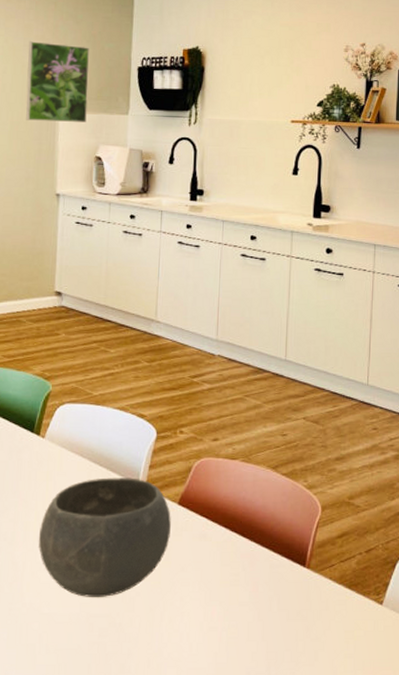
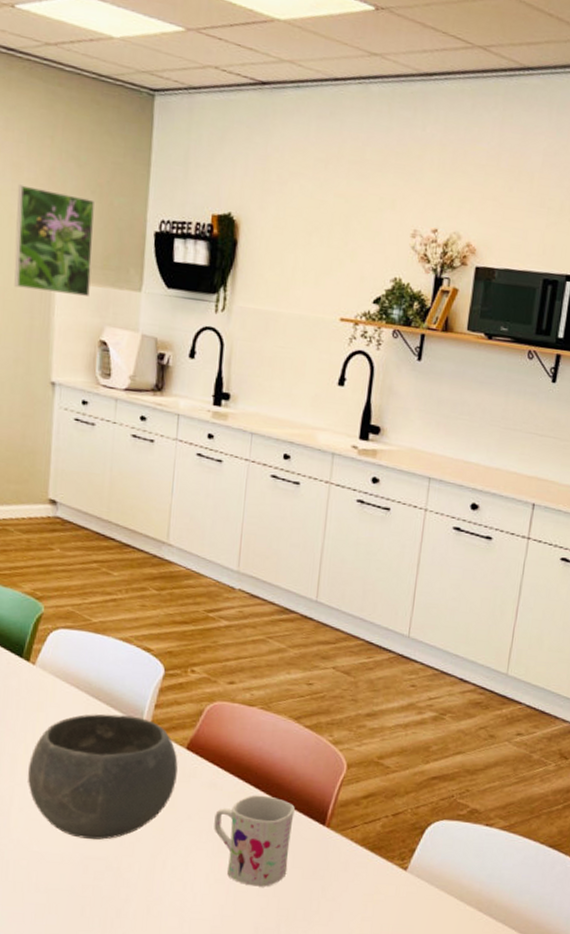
mug: none [205,542,277,632] -> present [214,795,295,887]

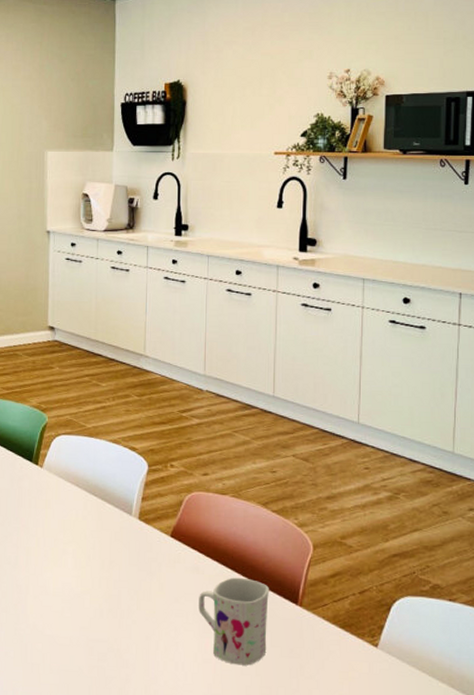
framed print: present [14,184,95,296] -> none [16,82,75,160]
bowl: present [27,713,178,840] -> none [39,508,164,623]

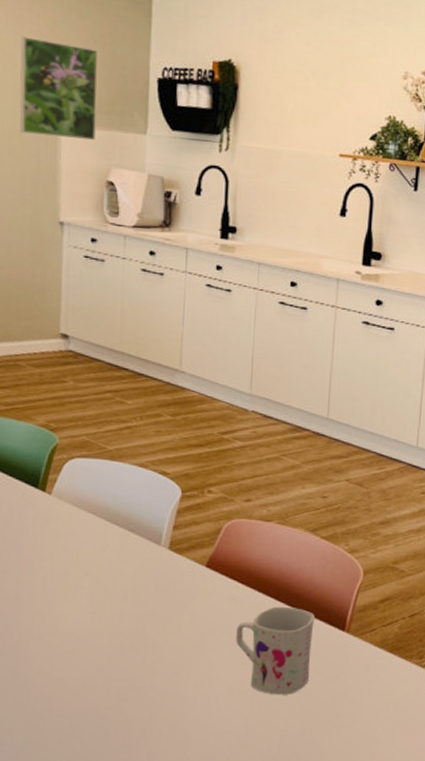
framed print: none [16,82,75,160] -> present [19,36,98,140]

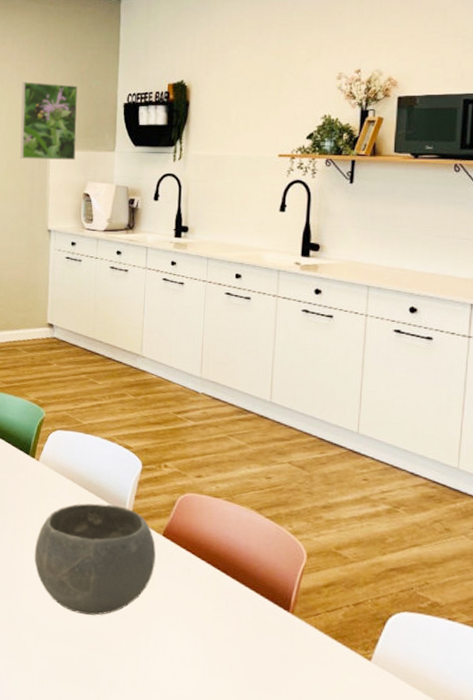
bowl: none [46,538,198,661] -> present [34,503,156,616]
mug: present [236,606,315,695] -> none [189,580,260,669]

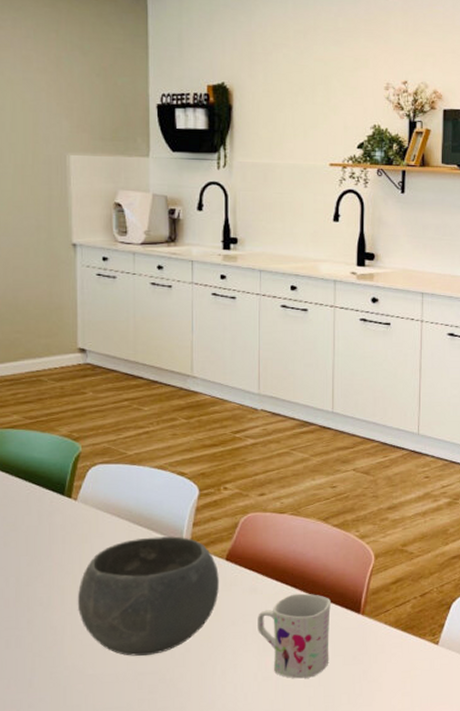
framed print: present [20,82,78,160] -> none [28,74,102,165]
mug: none [189,580,260,669] -> present [258,593,331,679]

